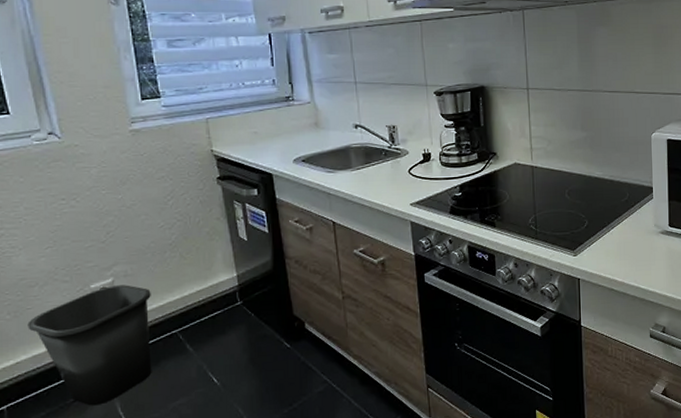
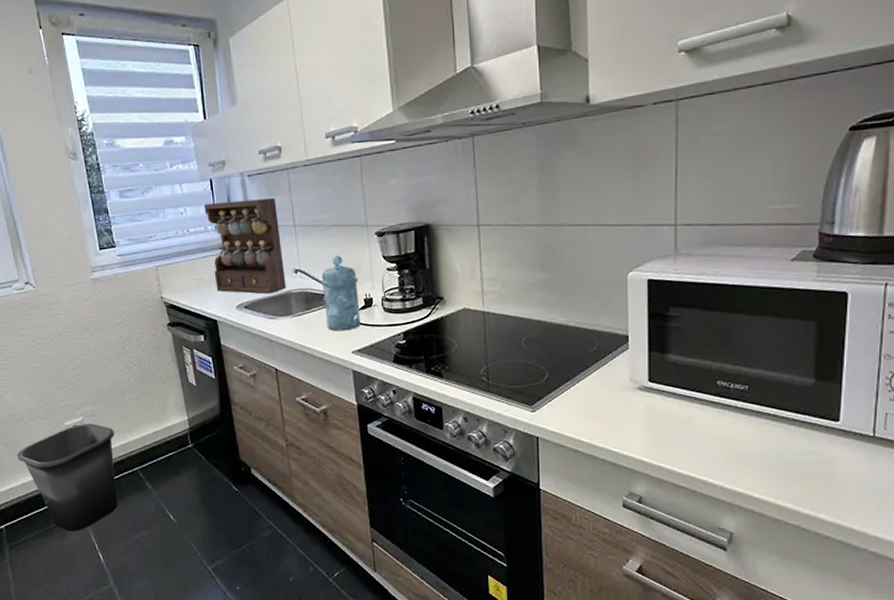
spice rack: none [261,54,346,148] -> present [204,197,286,294]
canister: none [381,112,419,184] -> present [321,255,361,331]

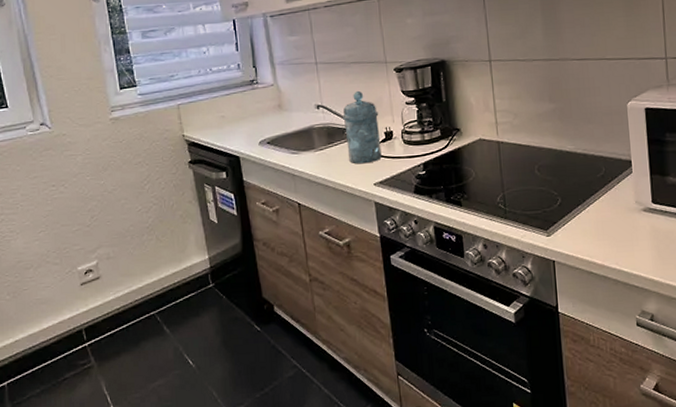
waste bin: present [17,424,118,532] -> none [24,267,133,385]
spice rack: present [204,197,286,294] -> none [227,36,308,130]

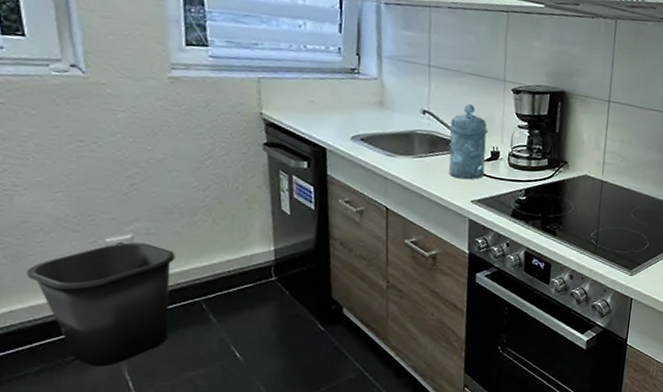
waste bin: none [24,267,133,385] -> present [26,242,175,367]

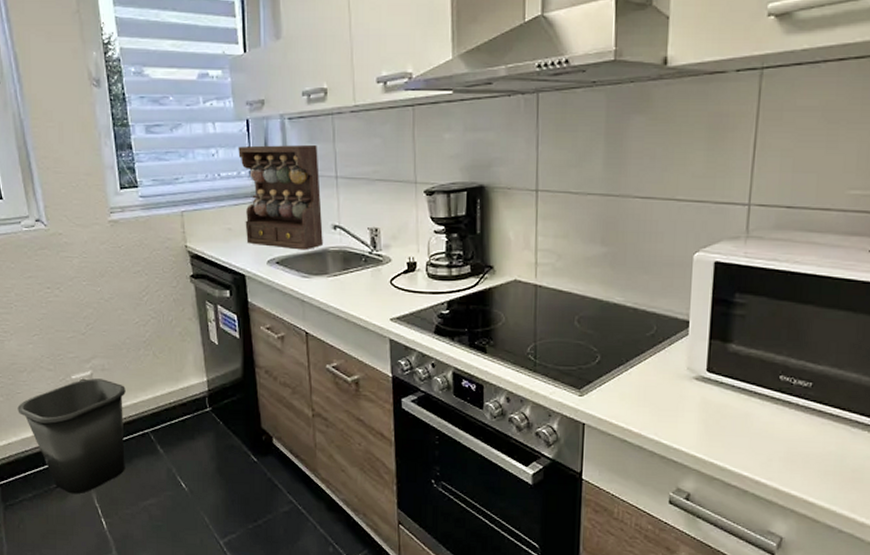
spice rack: none [328,22,413,131] -> present [238,144,323,250]
canister: present [448,103,489,180] -> none [362,212,403,296]

